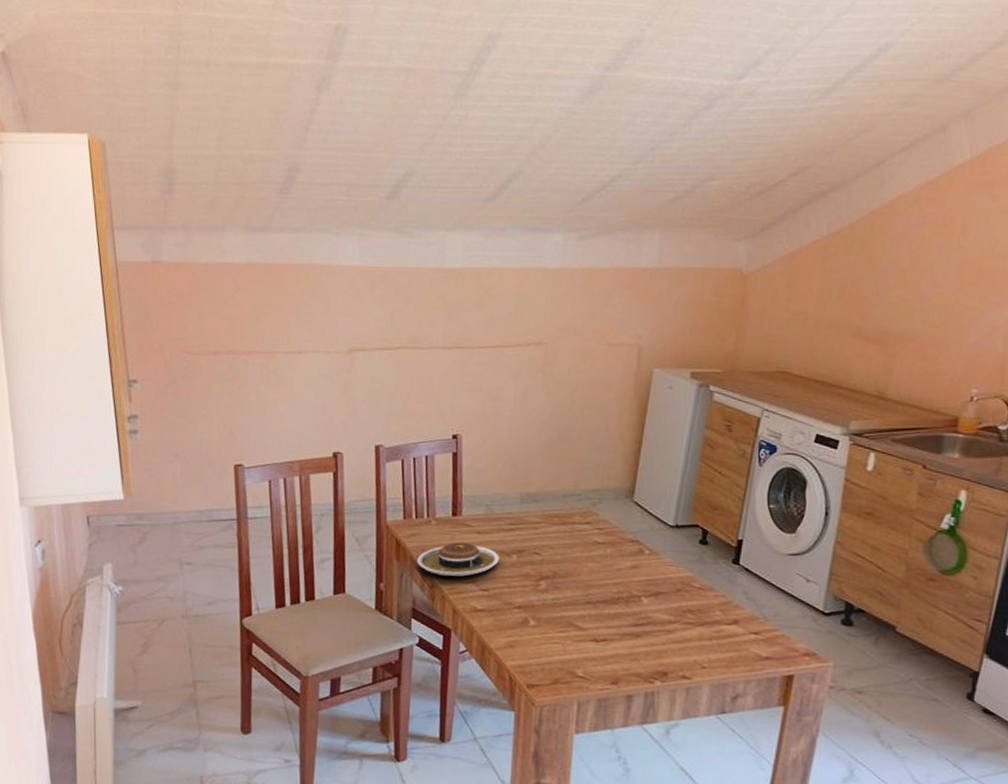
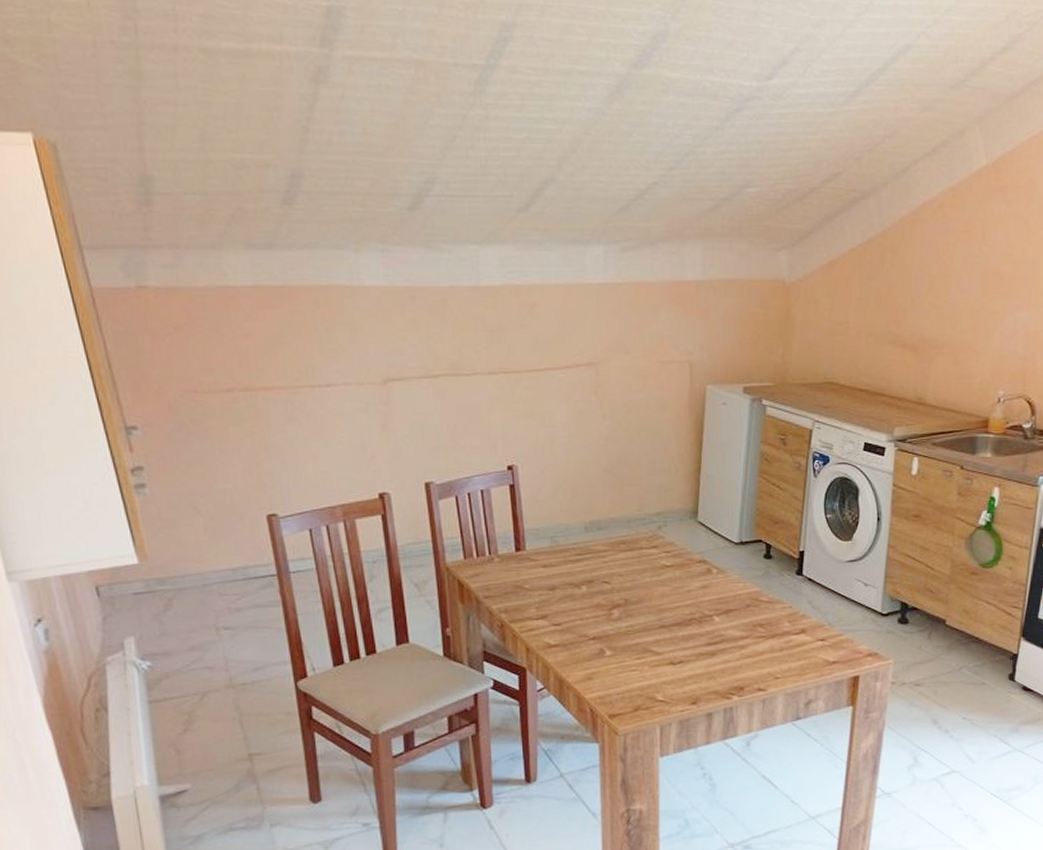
plate: present [417,542,499,577] -> none [483,577,569,614]

